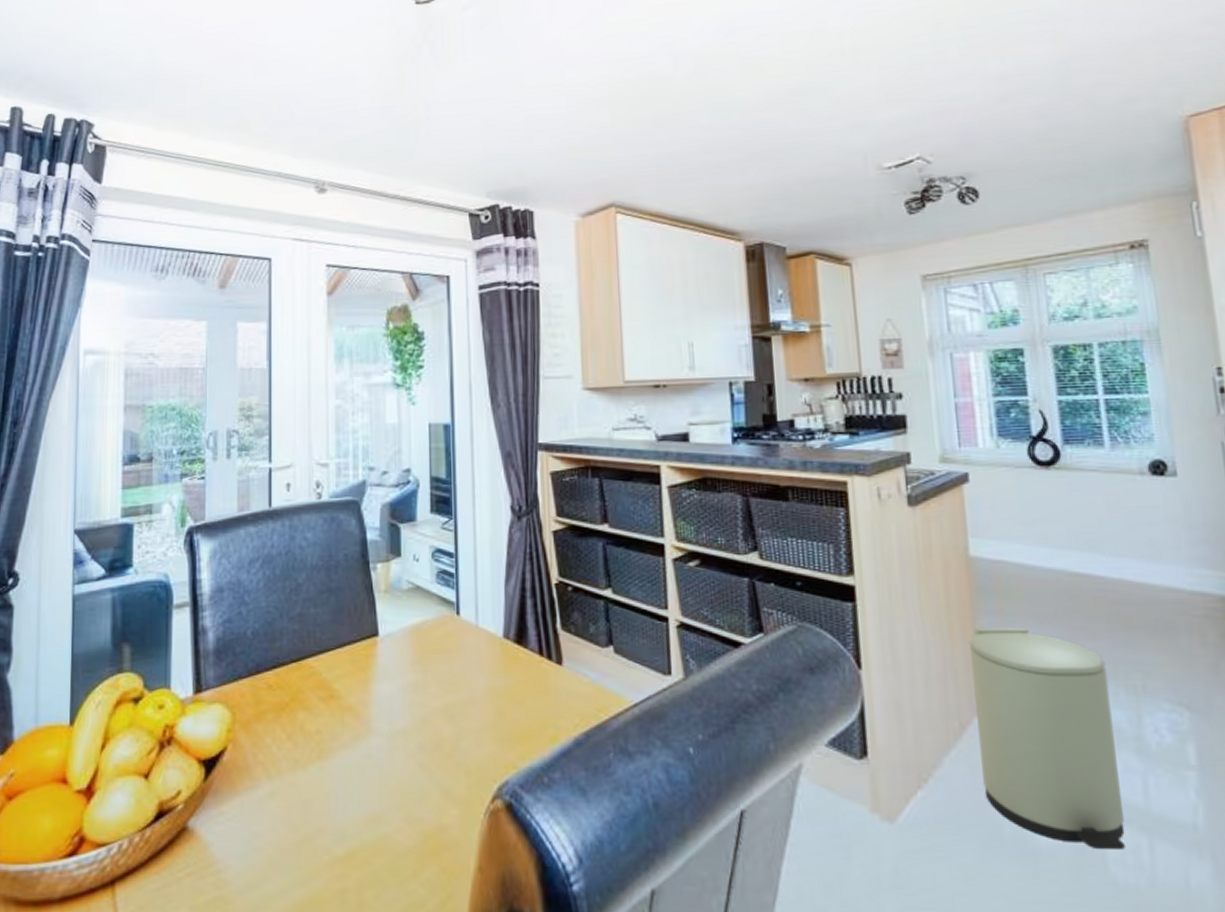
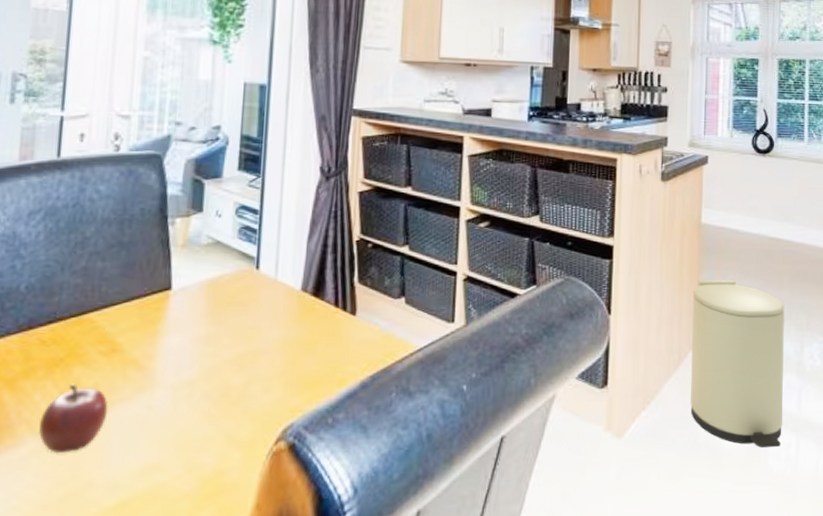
fruit: none [271,728,331,798] -> present [37,383,108,454]

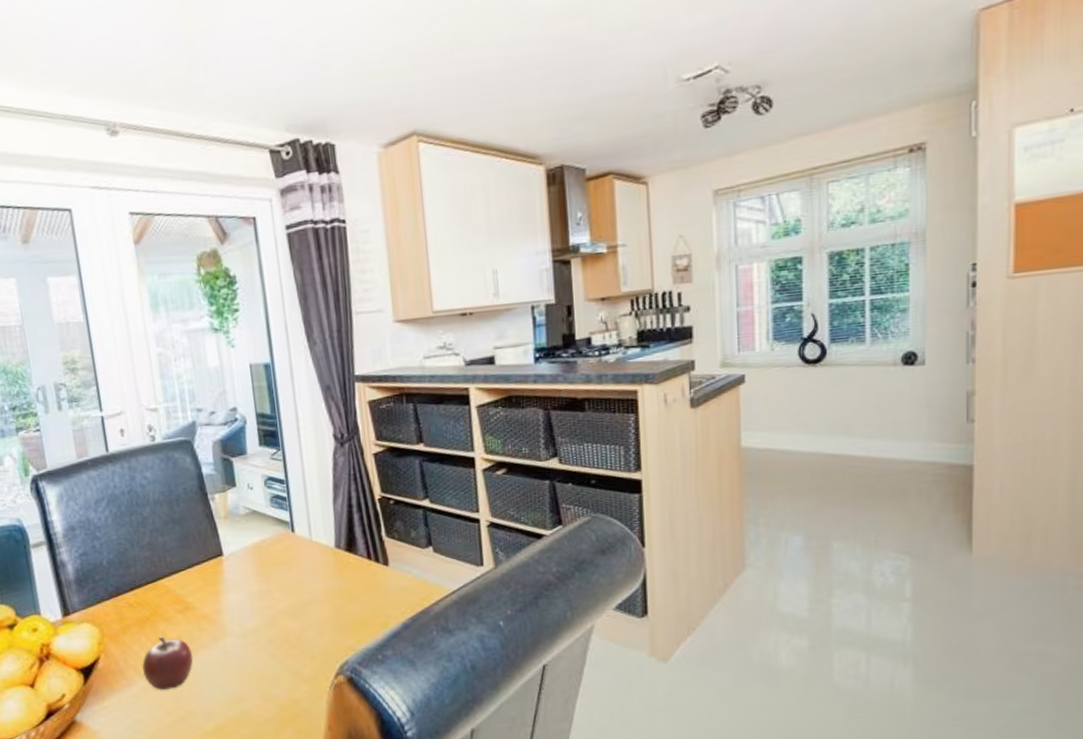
pedal bin: present [690,279,785,449] -> none [735,502,849,667]

